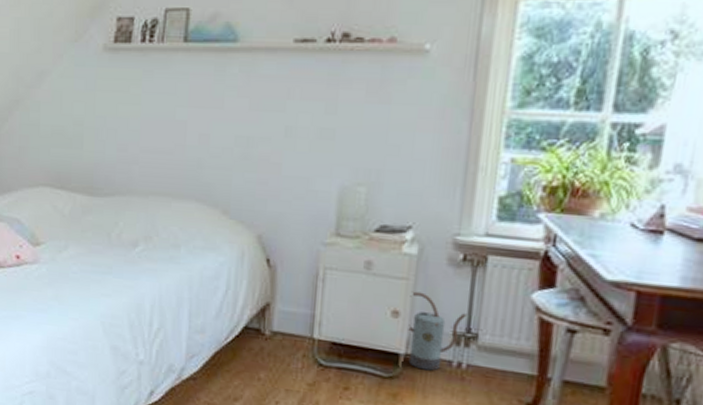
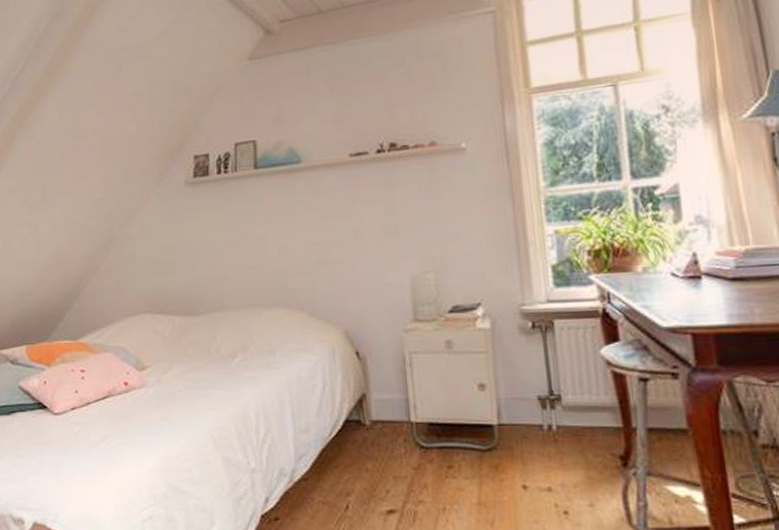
watering can: present [408,291,467,371] -> none [492,362,547,438]

